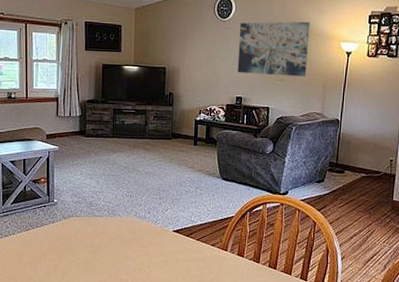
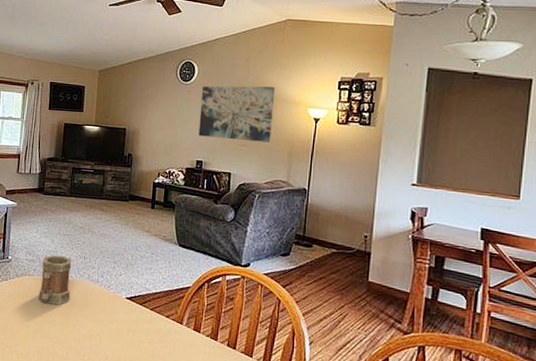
mug: none [87,195,119,242] -> present [38,255,71,305]

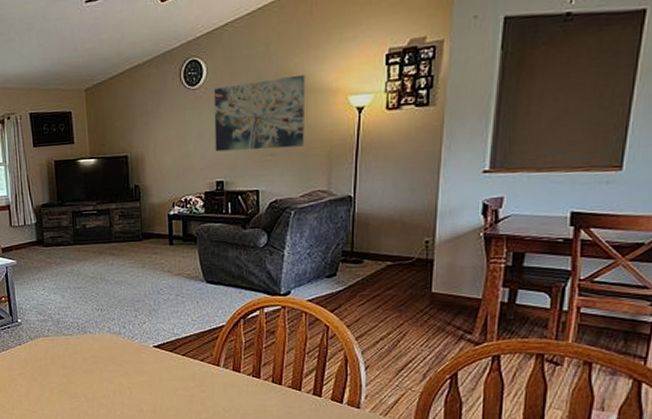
mug: present [38,255,71,305] -> none [56,311,92,364]

